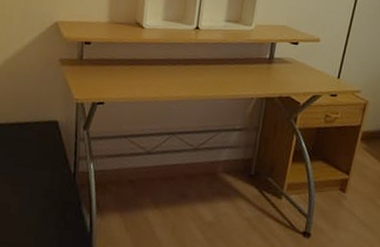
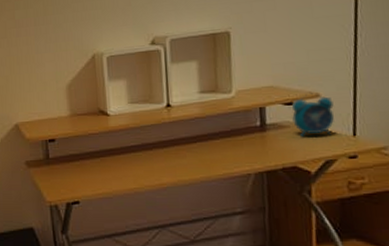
alarm clock: none [295,36,329,75] -> present [292,91,334,137]

